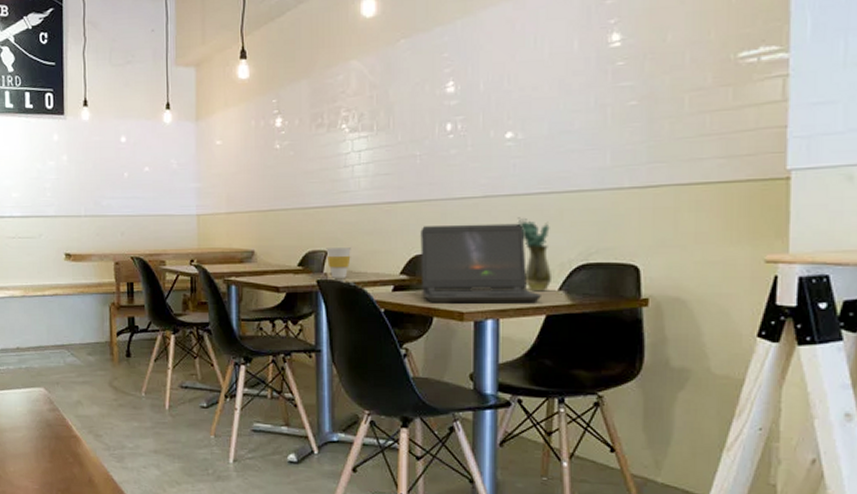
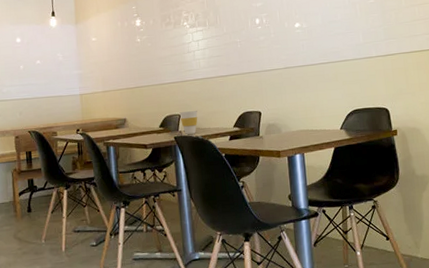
laptop computer: present [420,223,541,304] -> none [245,85,330,146]
vase: present [517,217,553,292] -> none [308,81,336,132]

